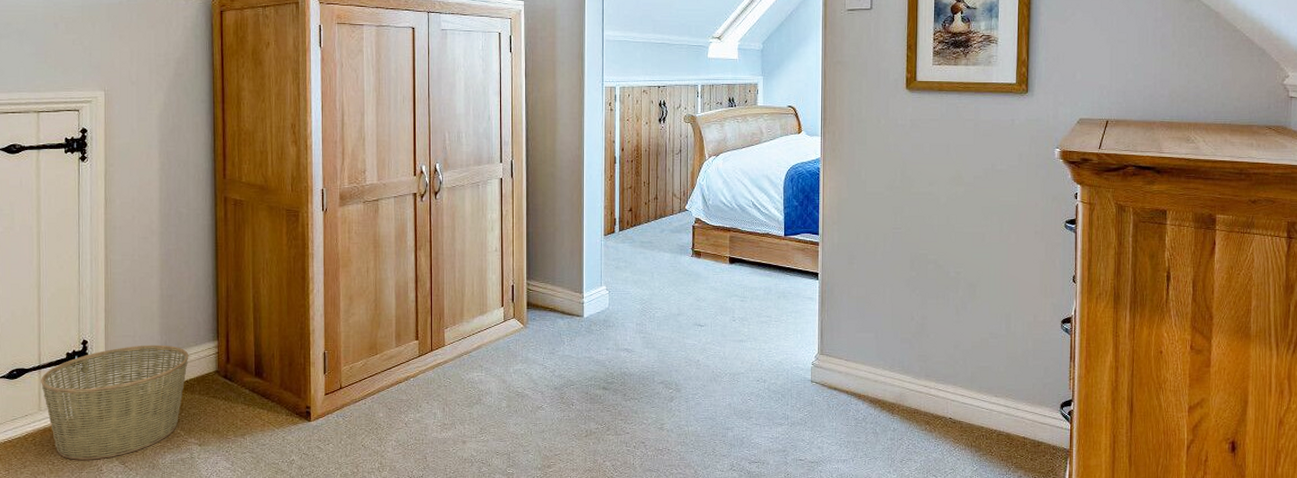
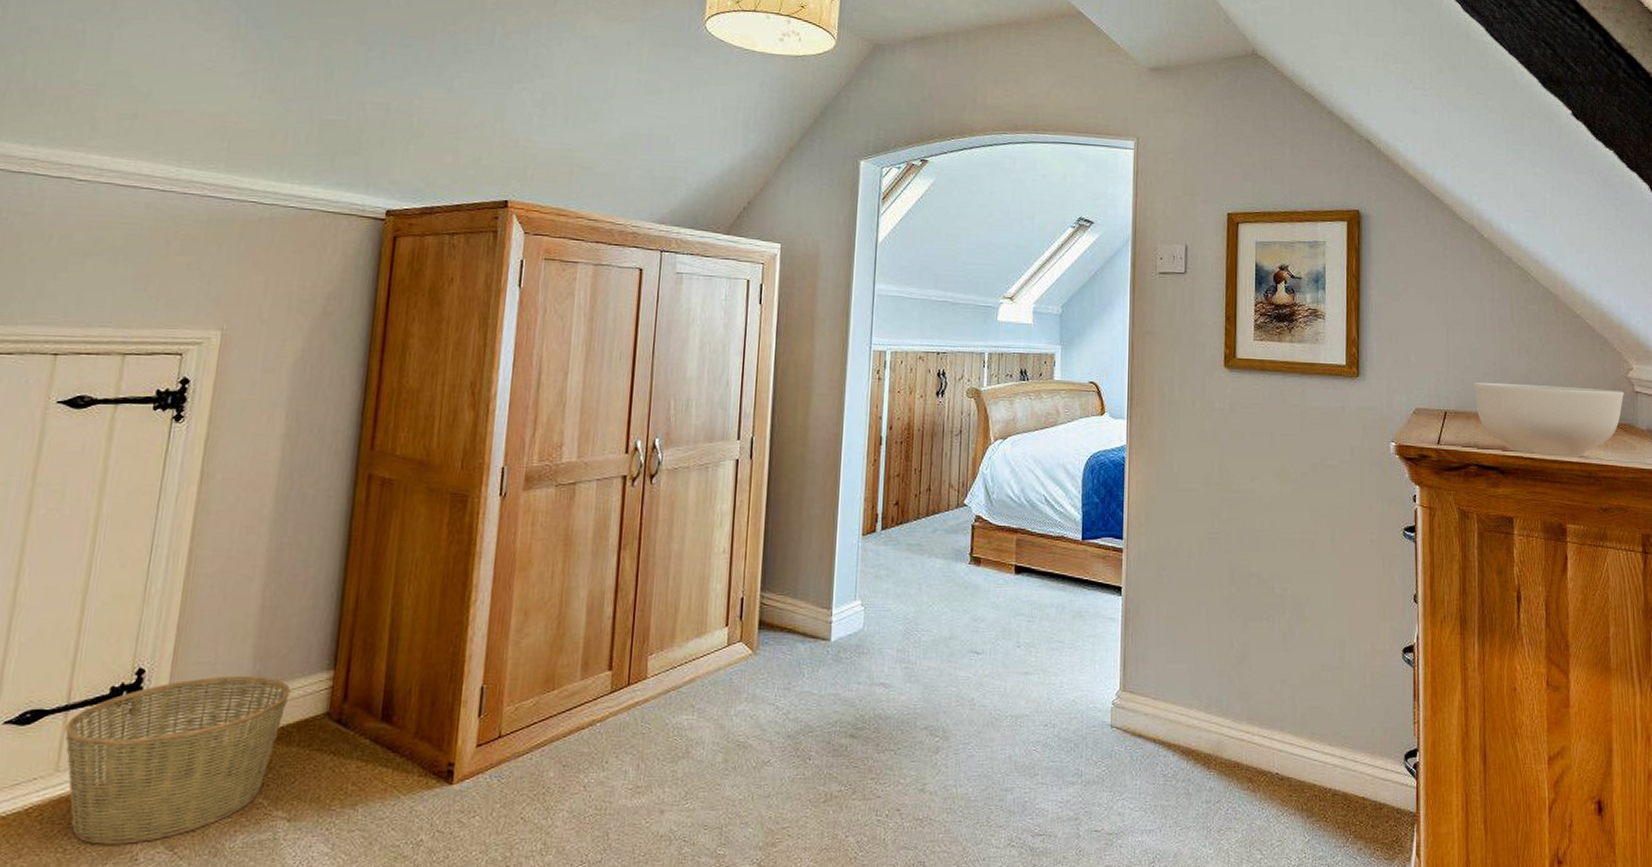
bowl: none [1133,94,1279,157] -> present [1472,382,1624,458]

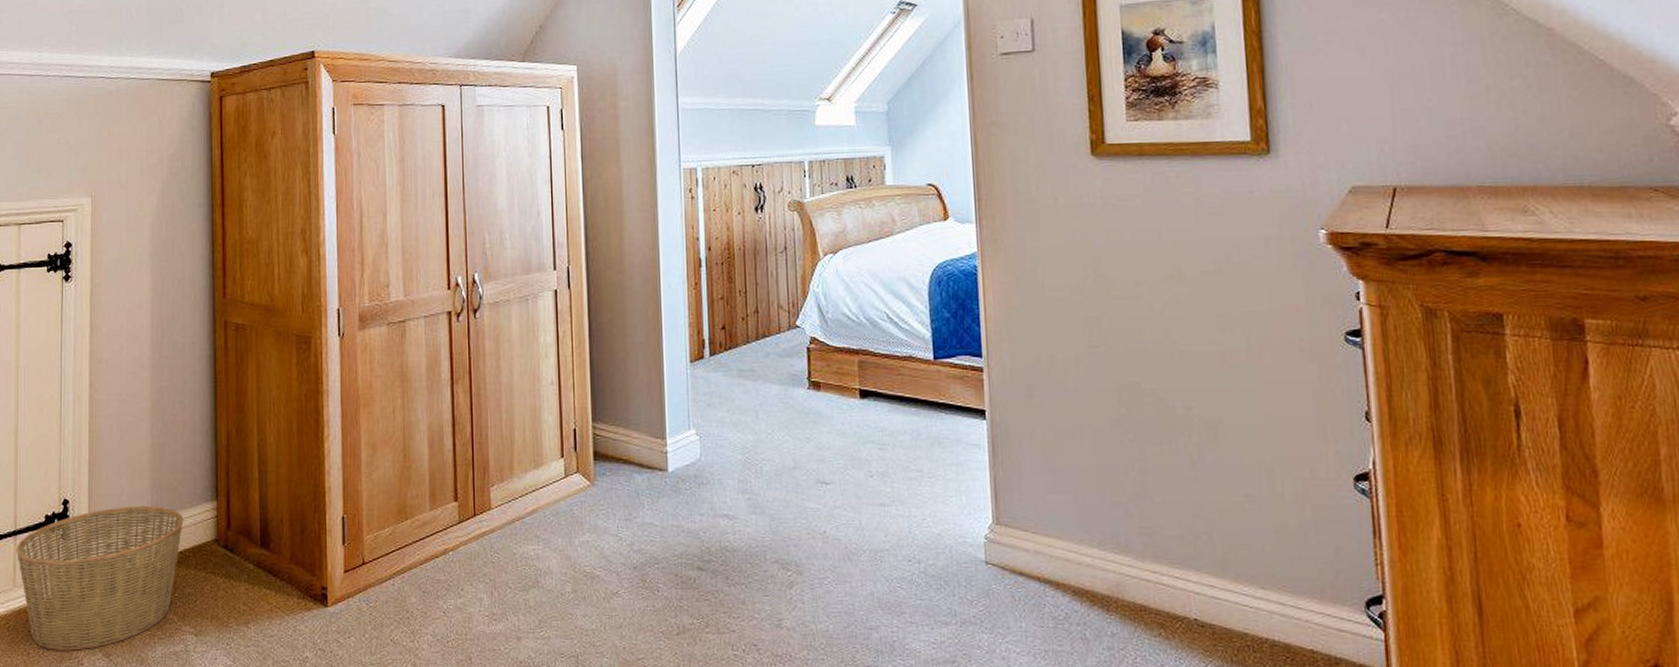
bowl: present [1472,382,1624,458] -> none [1431,143,1665,235]

